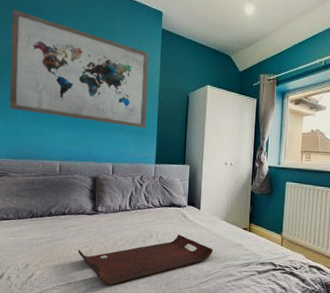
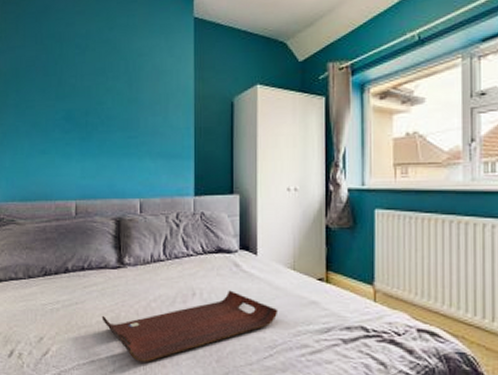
wall art: present [10,9,150,128] -> none [15,15,180,150]

